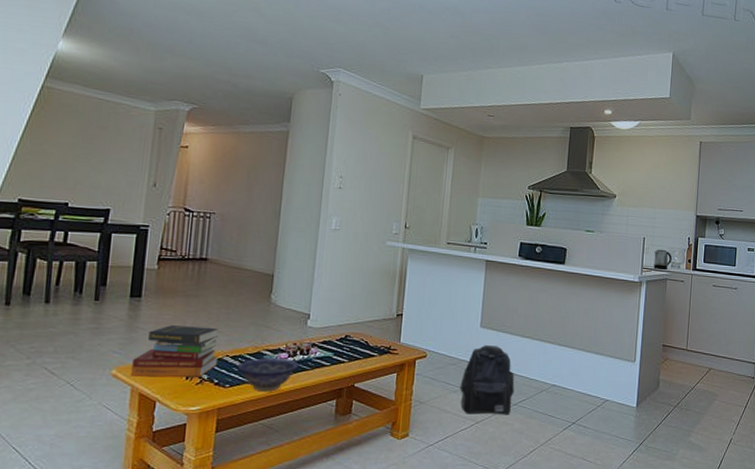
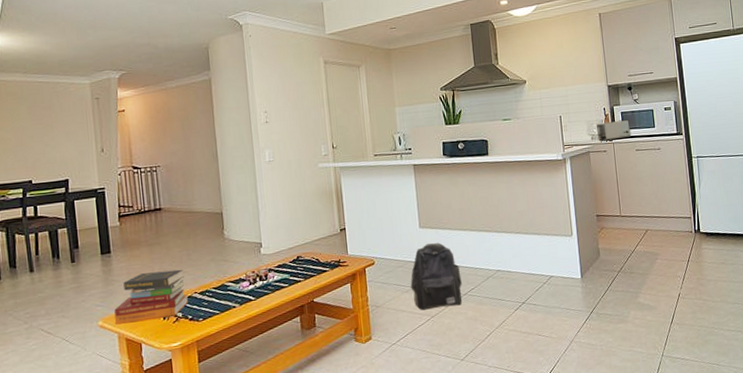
decorative bowl: present [236,357,300,392] -> none [206,286,262,320]
kettle: present [653,249,672,270] -> none [573,124,591,144]
toaster: none [678,252,711,273] -> present [597,120,631,142]

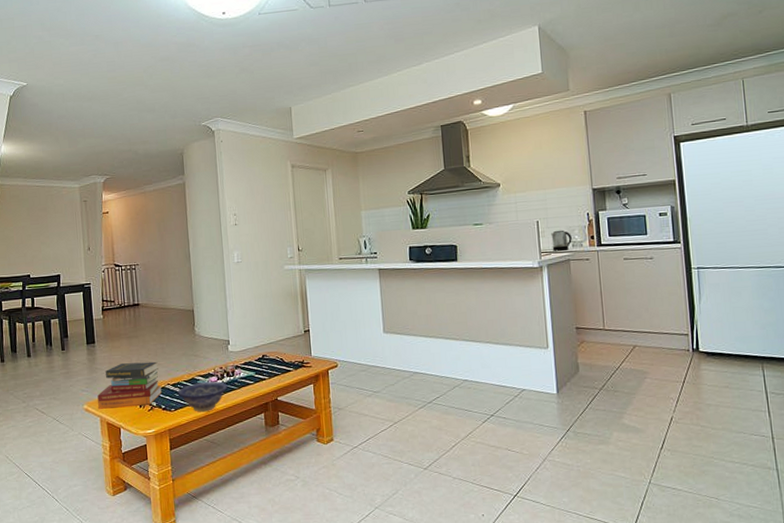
decorative bowl: none [206,286,262,320] -> present [177,381,229,412]
backpack: present [410,243,462,310] -> none [373,348,427,416]
kettle: none [573,124,591,144] -> present [551,230,572,251]
toaster: present [597,120,631,142] -> none [579,226,618,250]

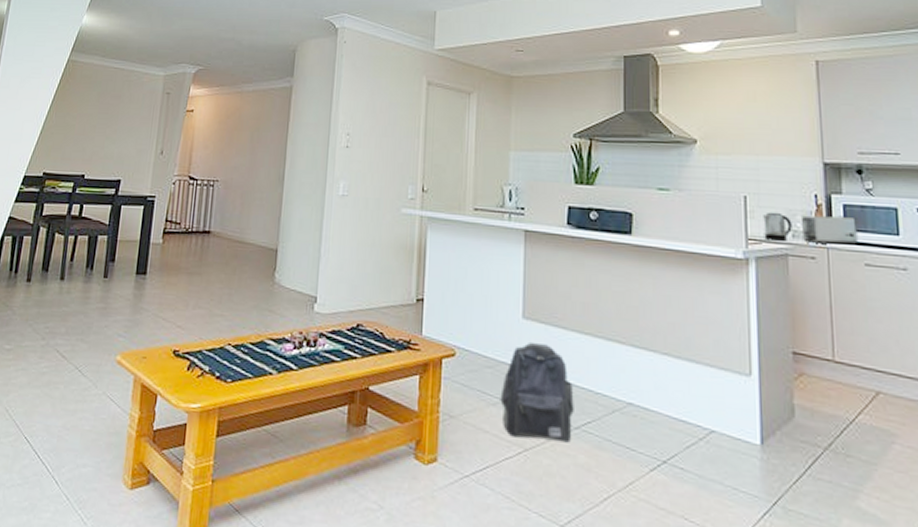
books: present [97,361,162,409] -> none [133,307,221,369]
decorative bowl: present [177,381,229,412] -> none [239,348,307,390]
backpack: none [373,348,427,416] -> present [500,341,574,443]
toaster: none [579,226,618,250] -> present [802,215,858,246]

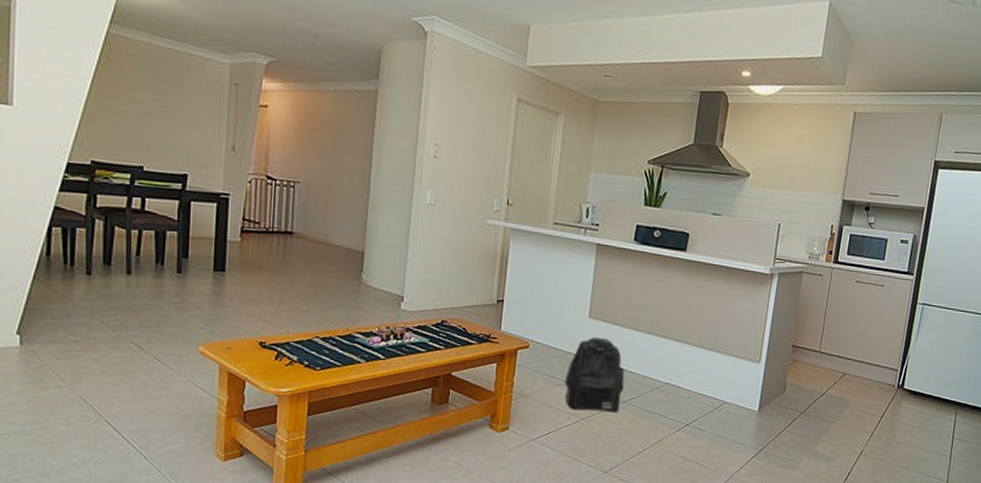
kettle: present [763,212,792,241] -> none [788,237,811,261]
toaster: present [802,215,858,246] -> none [816,241,857,267]

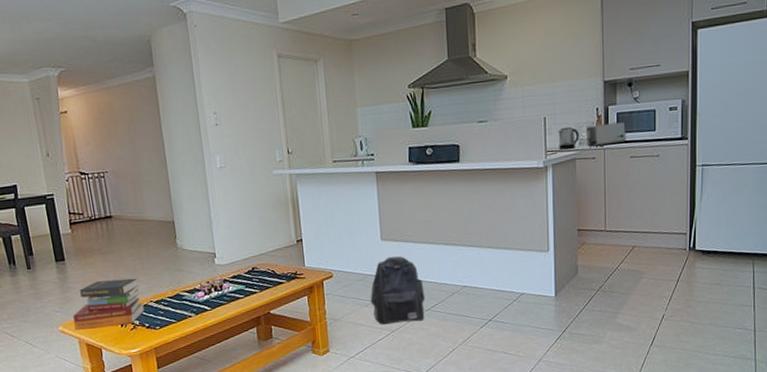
books: none [217,302,309,358] -> present [73,277,144,330]
kettle: none [788,237,811,261] -> present [558,126,579,150]
toaster: none [816,241,857,267] -> present [587,122,626,148]

